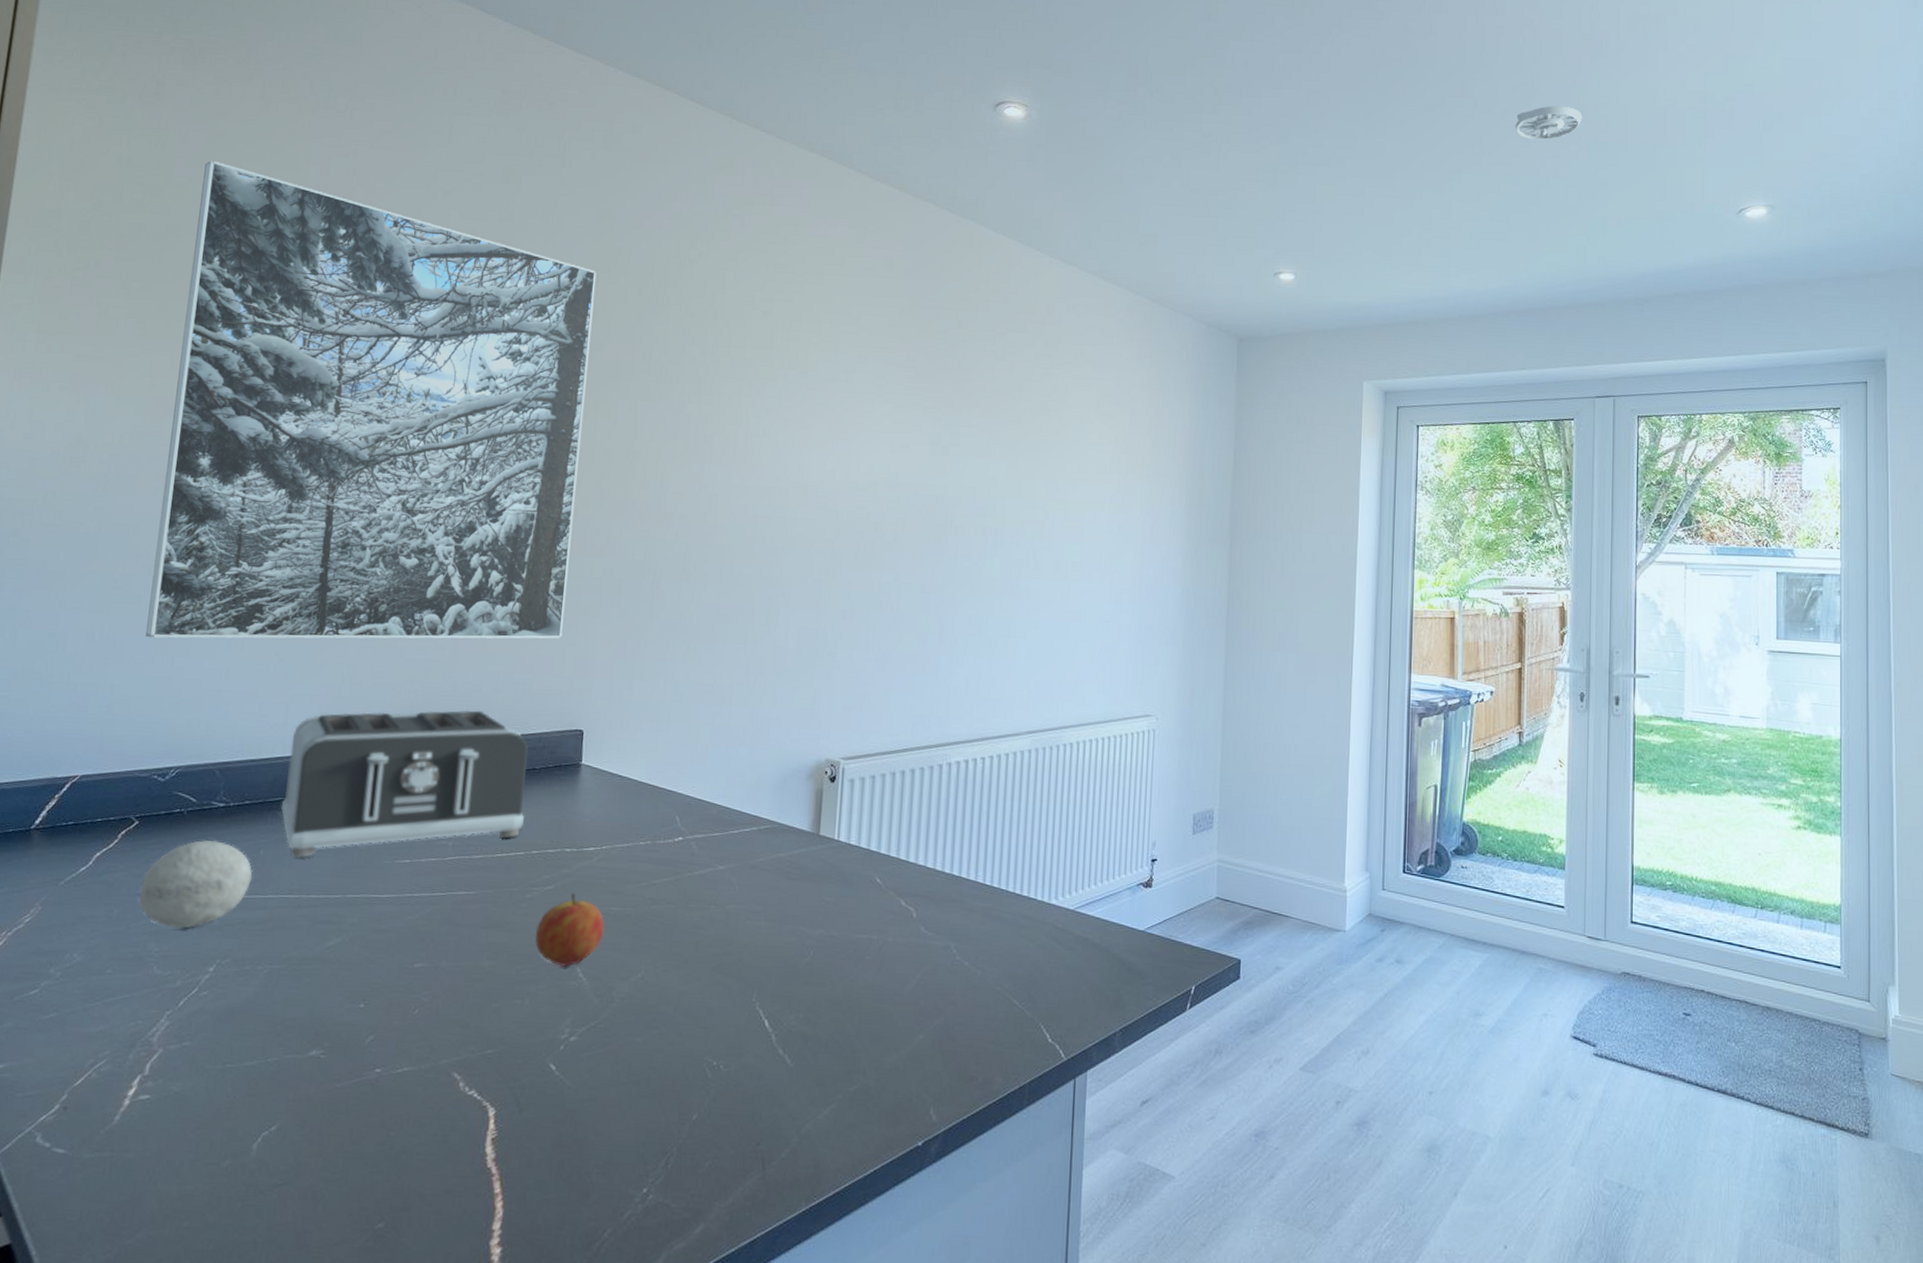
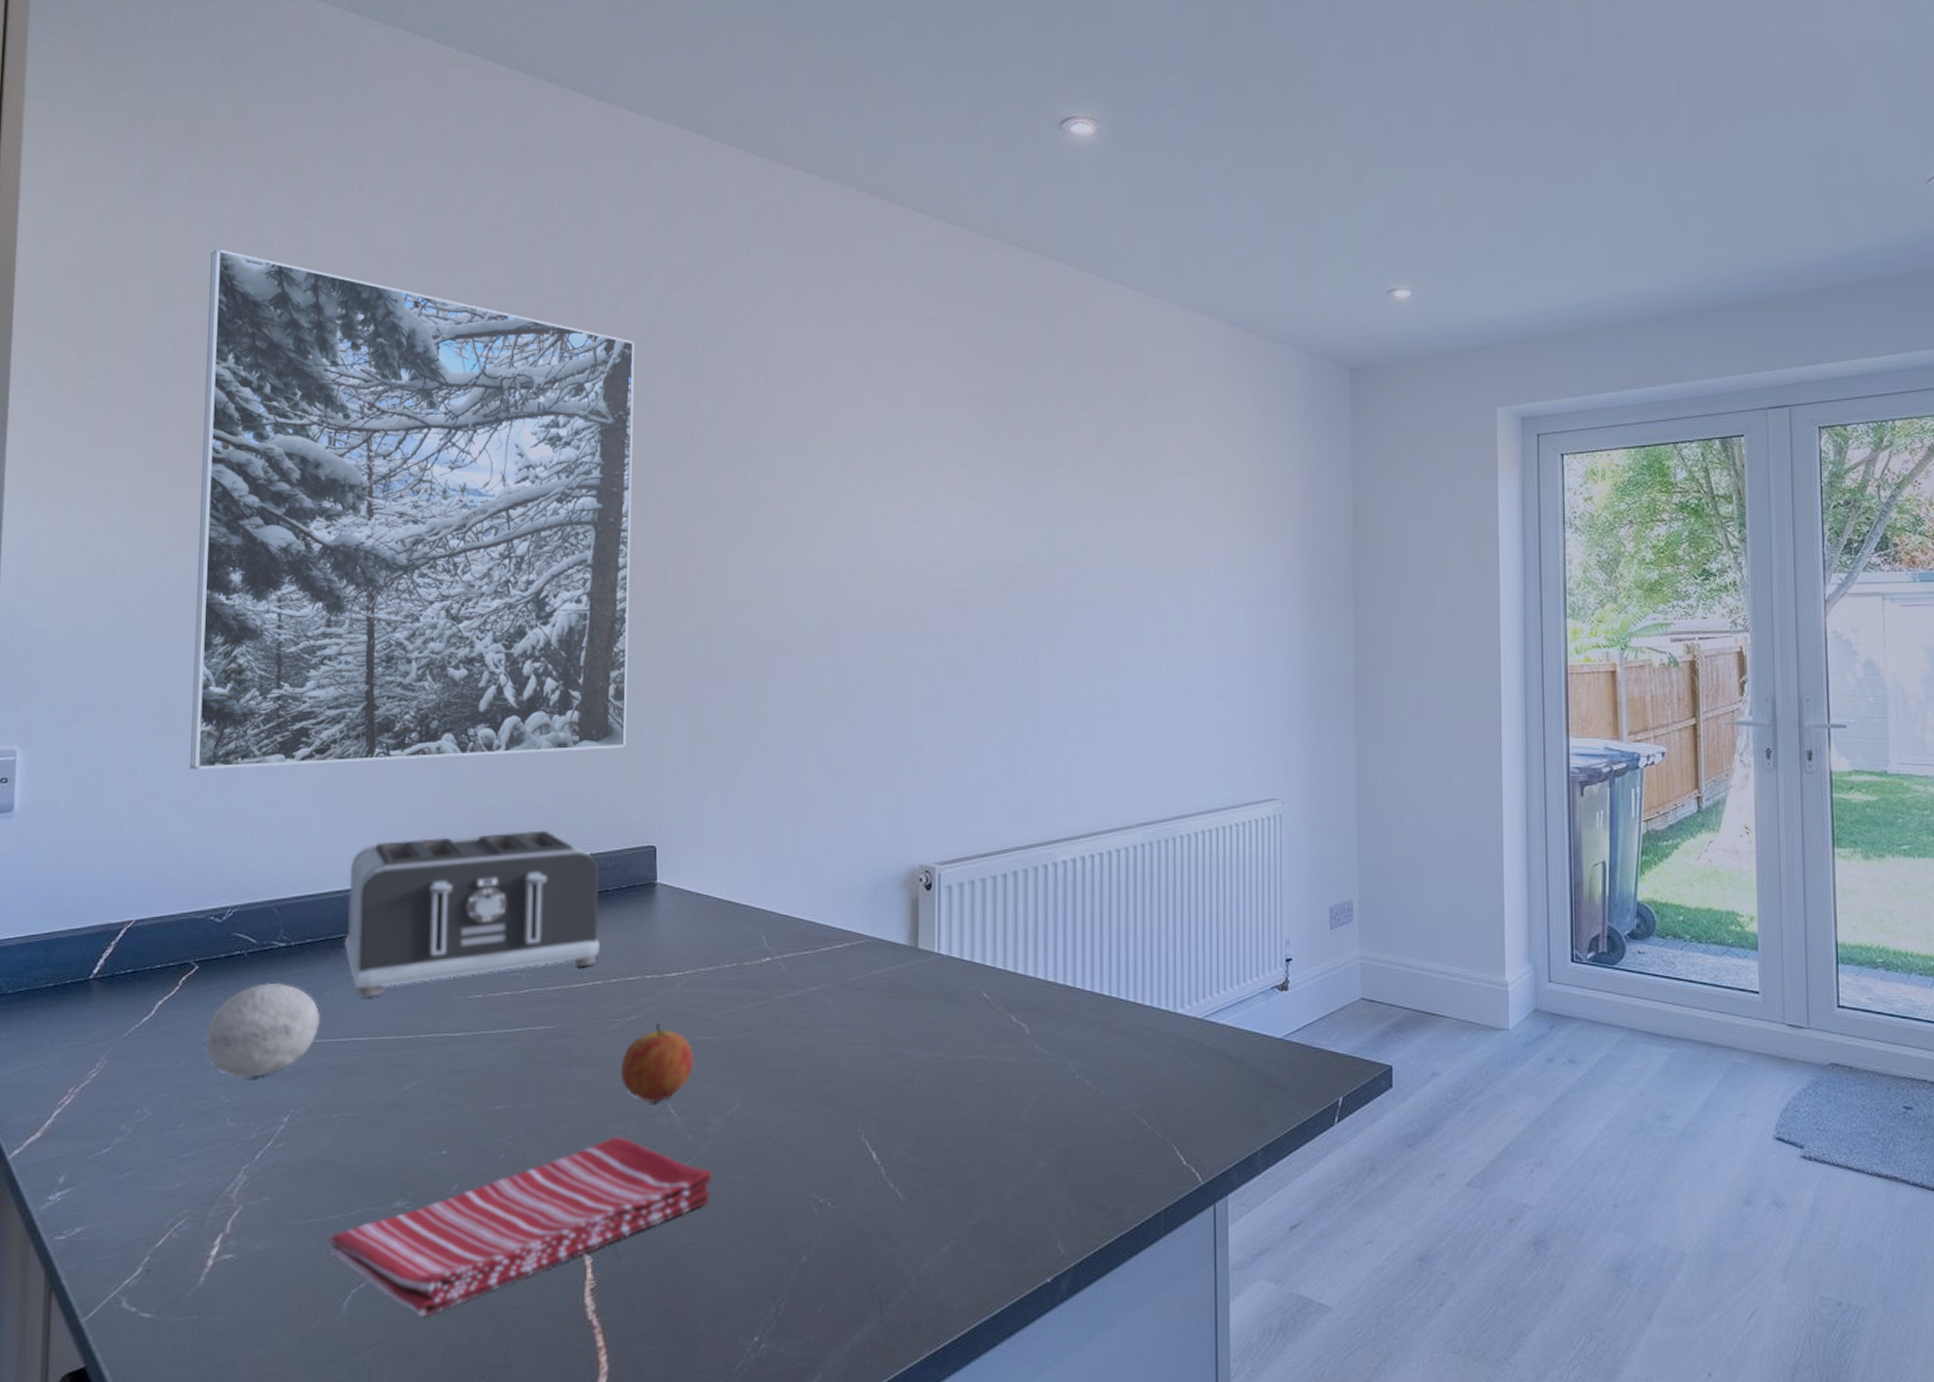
dish towel: none [242,997,615,1160] -> present [327,1137,712,1316]
smoke detector: present [1515,106,1583,141] -> none [1658,72,1738,115]

